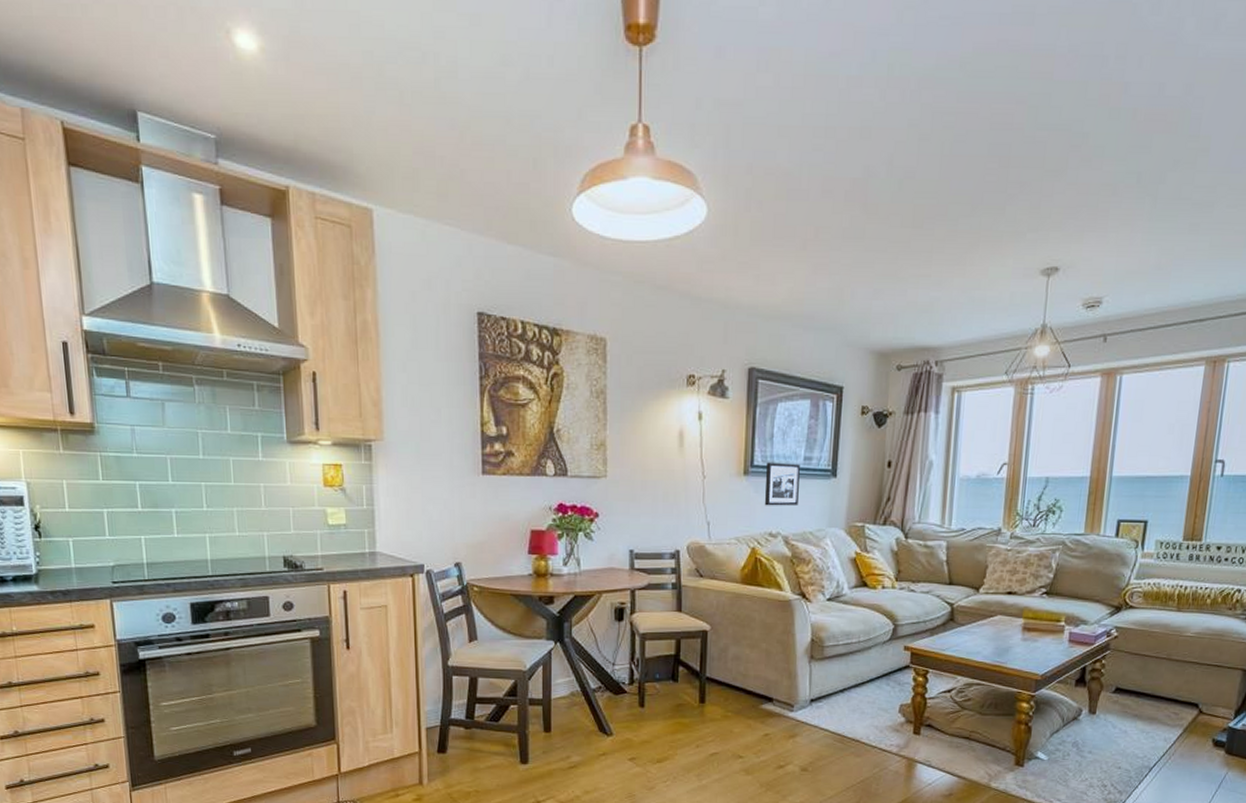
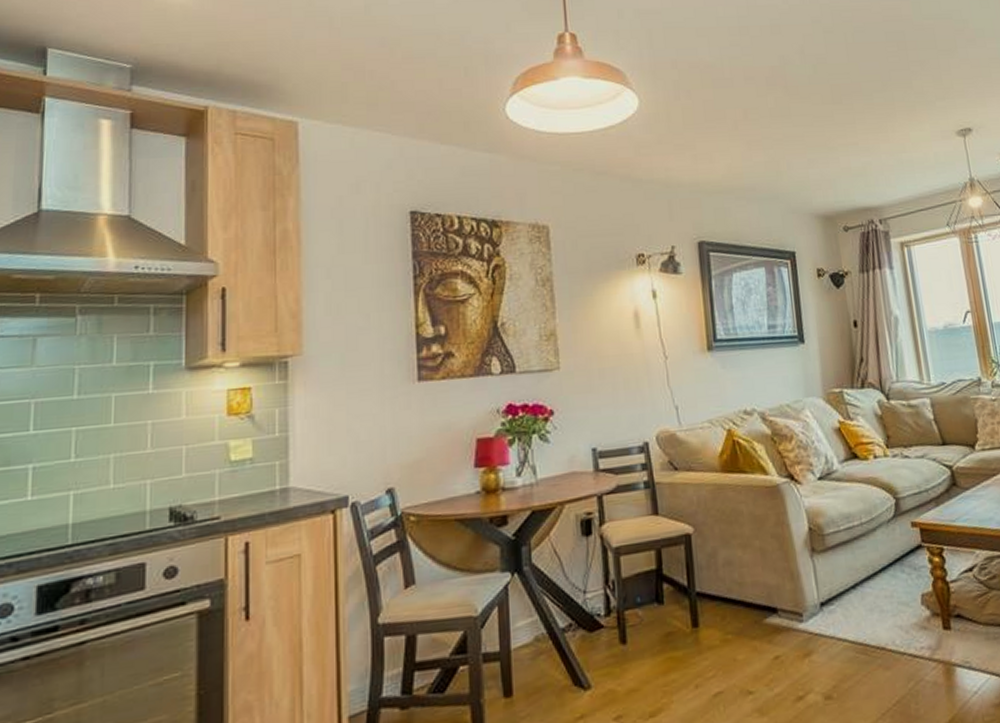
picture frame: present [764,462,800,506] -> none [730,333,769,382]

